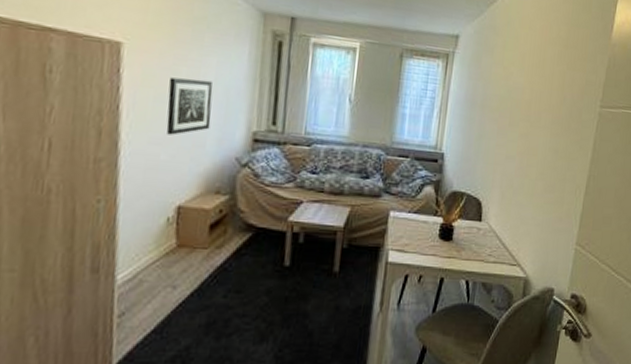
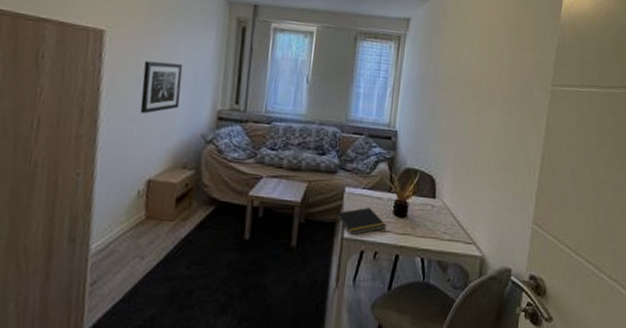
notepad: none [378,230,433,259] -> present [334,207,388,235]

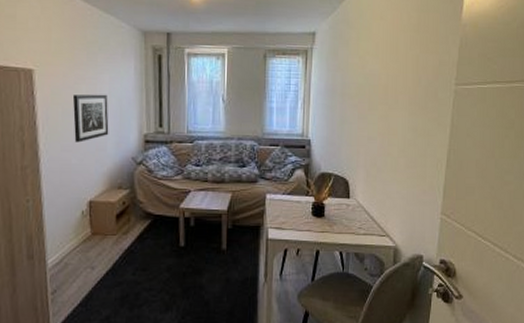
notepad: present [334,207,388,235] -> none [258,210,307,235]

